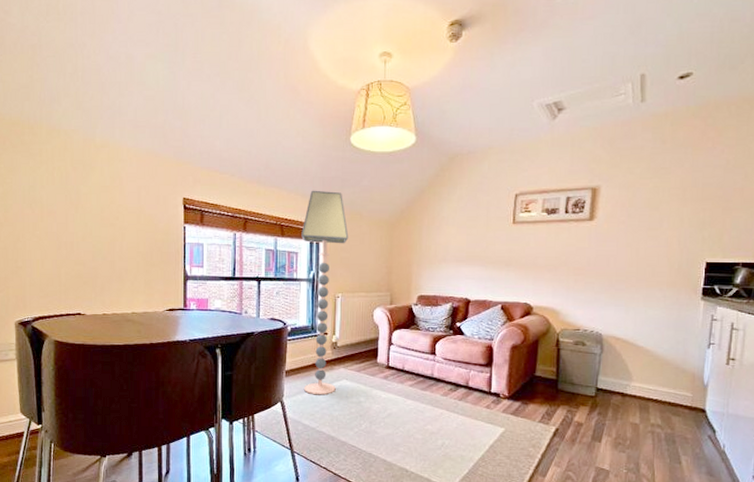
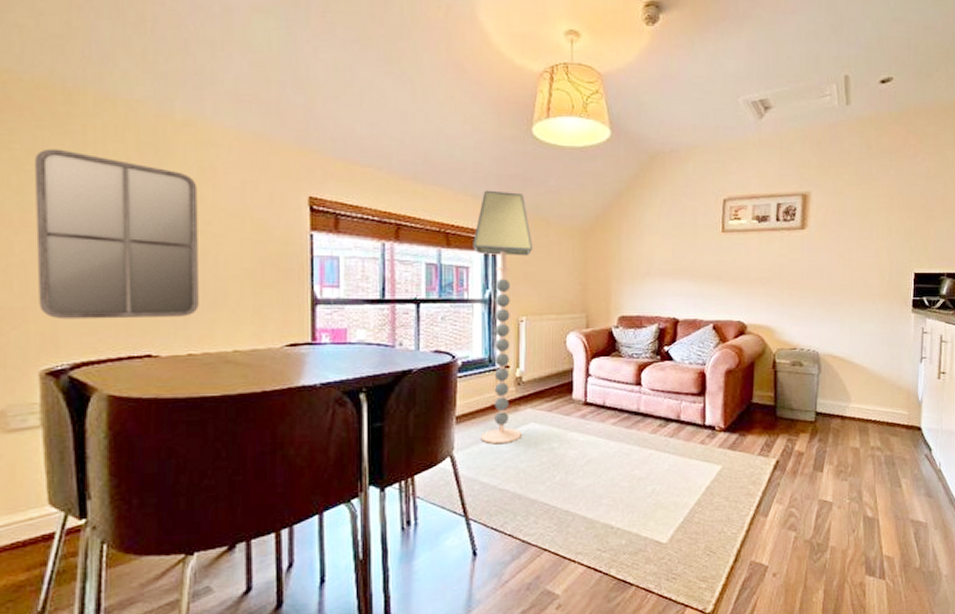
home mirror: none [12,167,110,287] -> present [35,148,199,320]

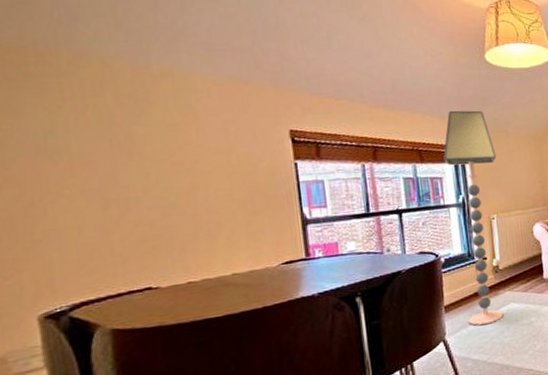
home mirror: present [35,148,199,320] -> none [12,107,194,266]

